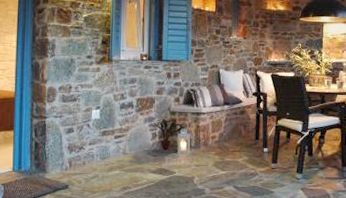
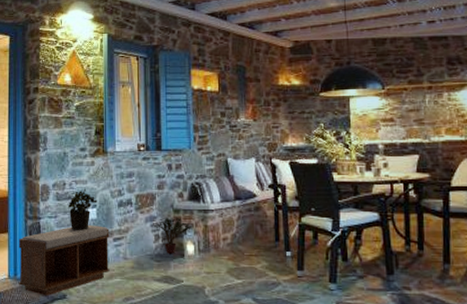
bench: none [23,123,111,186] -> present [19,224,110,296]
potted plant: none [73,93,101,129] -> present [68,189,97,230]

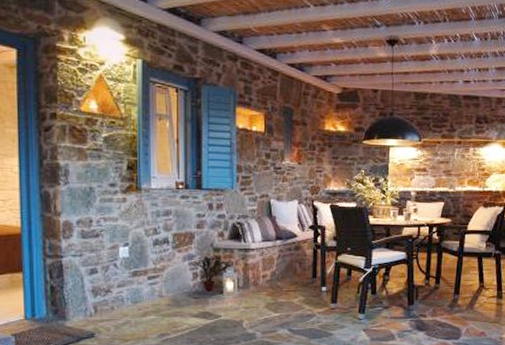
bench: present [19,224,110,296] -> none [37,263,144,335]
potted plant: present [68,189,97,230] -> none [96,227,130,269]

